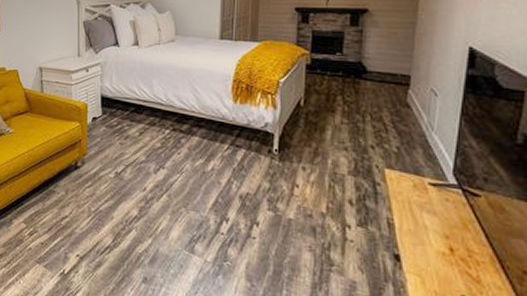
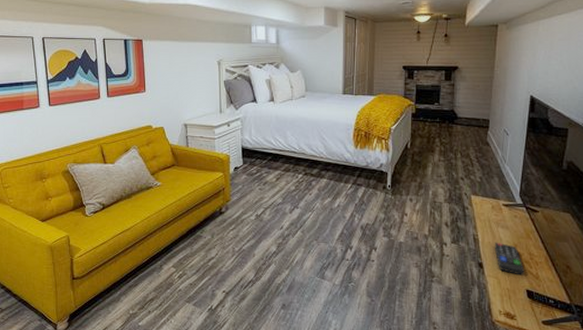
remote control: none [416,230,460,277] -> present [494,242,525,276]

